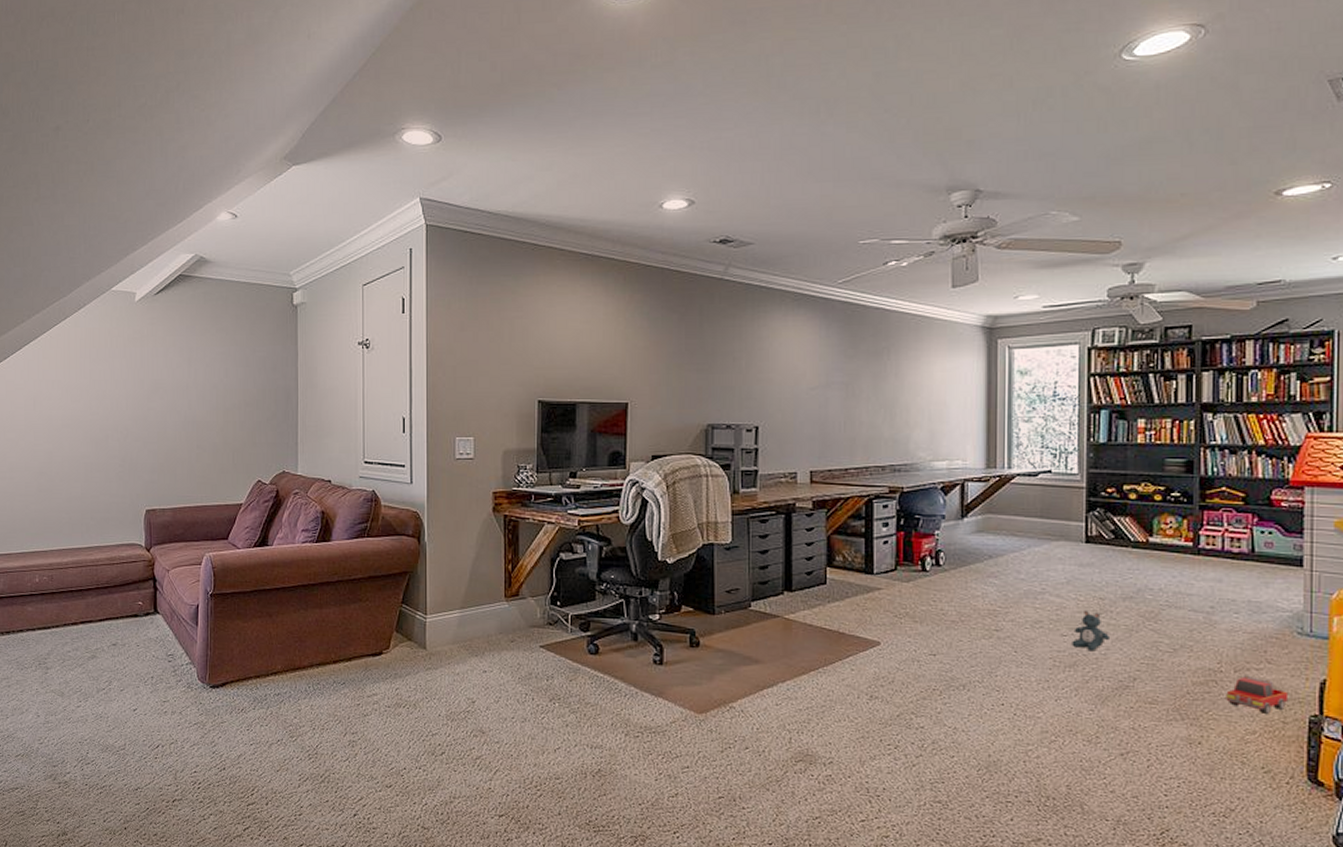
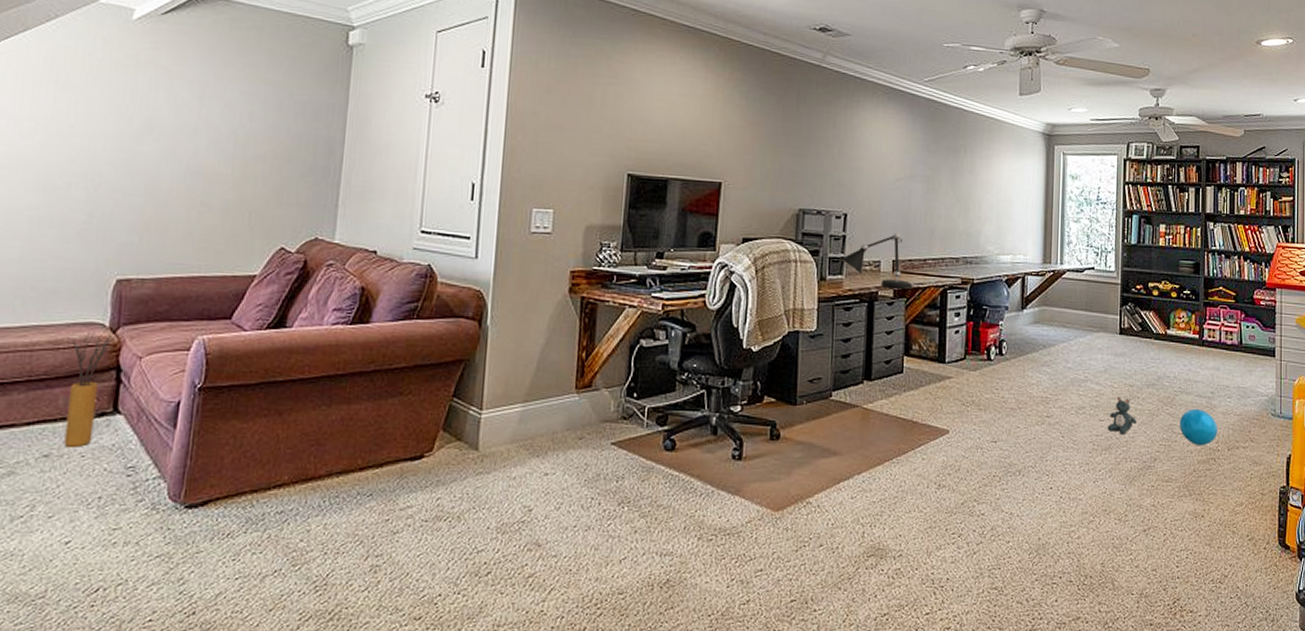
vase: none [122,546,152,639] -> present [64,326,119,447]
desk lamp: none [755,443,834,501] -> present [842,233,913,290]
ball: none [1166,625,1221,667] -> present [1179,409,1219,446]
toy truck: present [1226,675,1289,714] -> none [1222,453,1266,487]

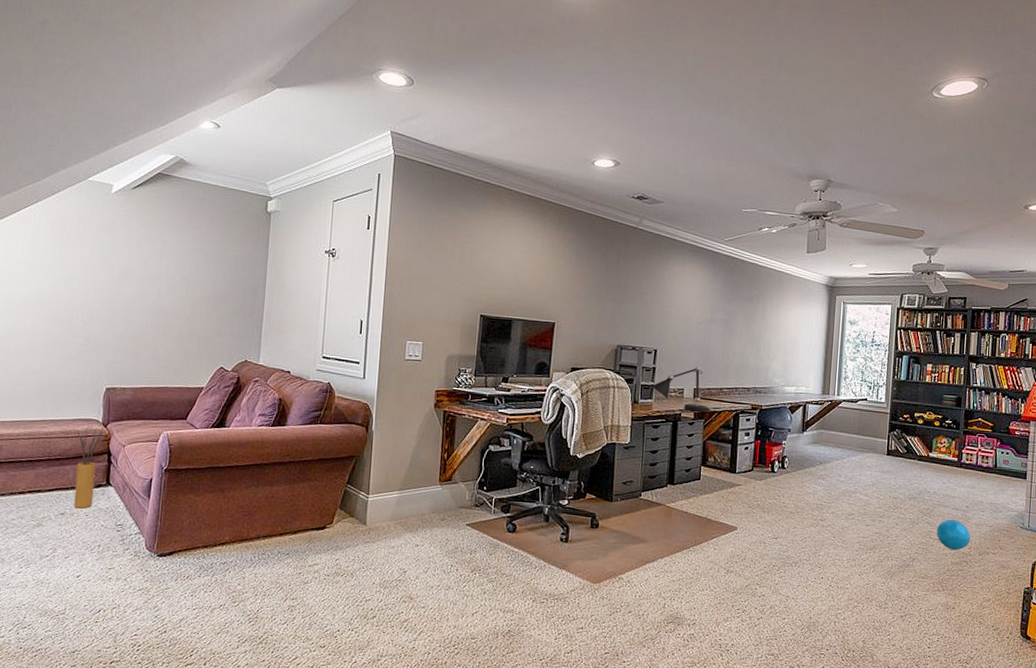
stuffed animal: present [1107,396,1136,435] -> none [873,506,899,538]

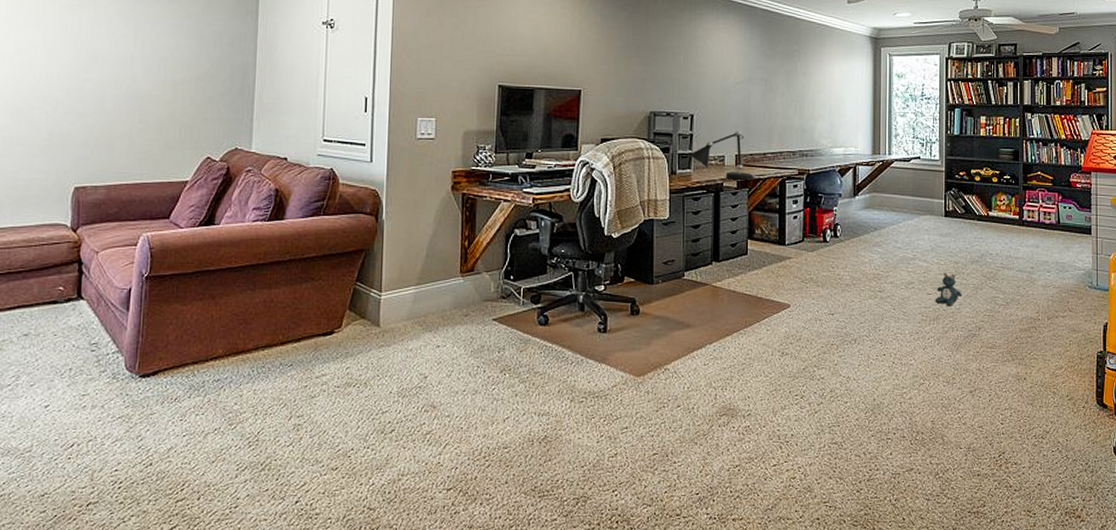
vase: present [74,422,109,509] -> none [39,226,79,327]
stuffed animal: none [873,506,899,538] -> present [935,272,962,307]
ball: present [936,519,971,551] -> none [1002,283,1039,316]

